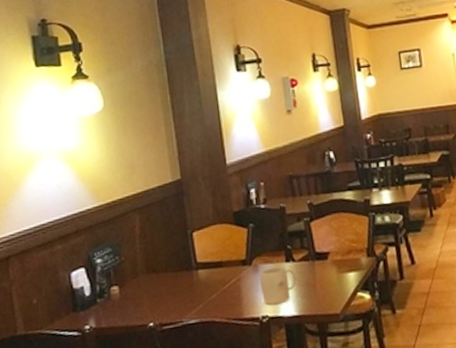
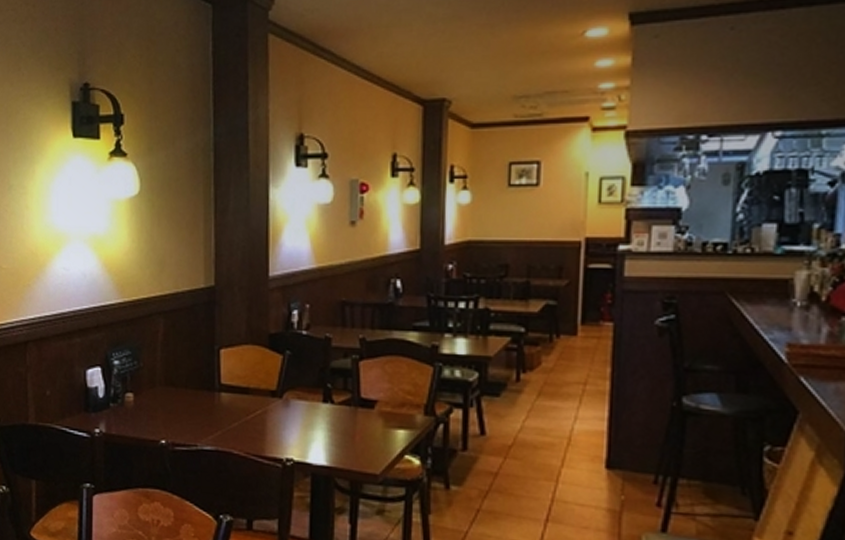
mug: present [260,266,297,305] -> none [289,405,332,449]

